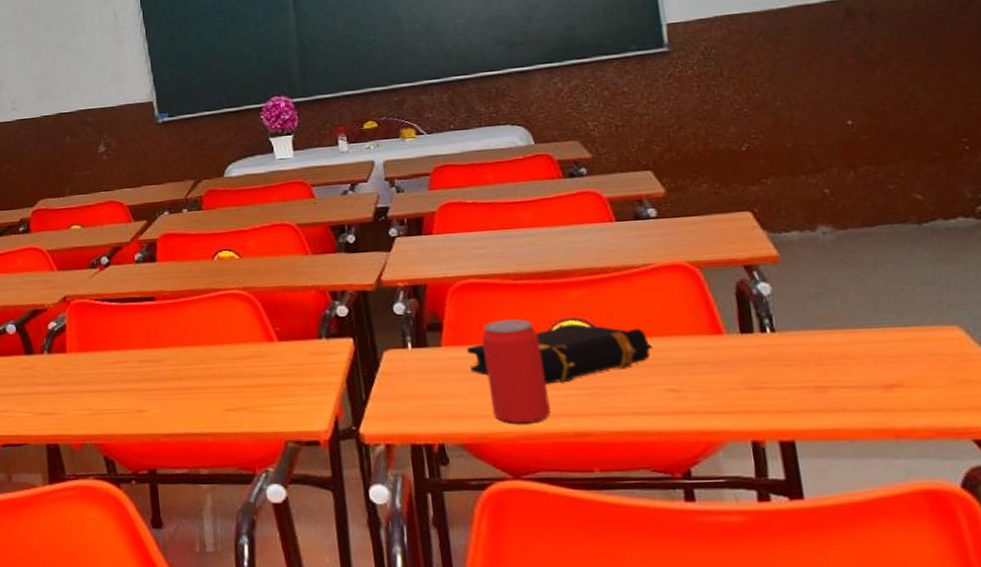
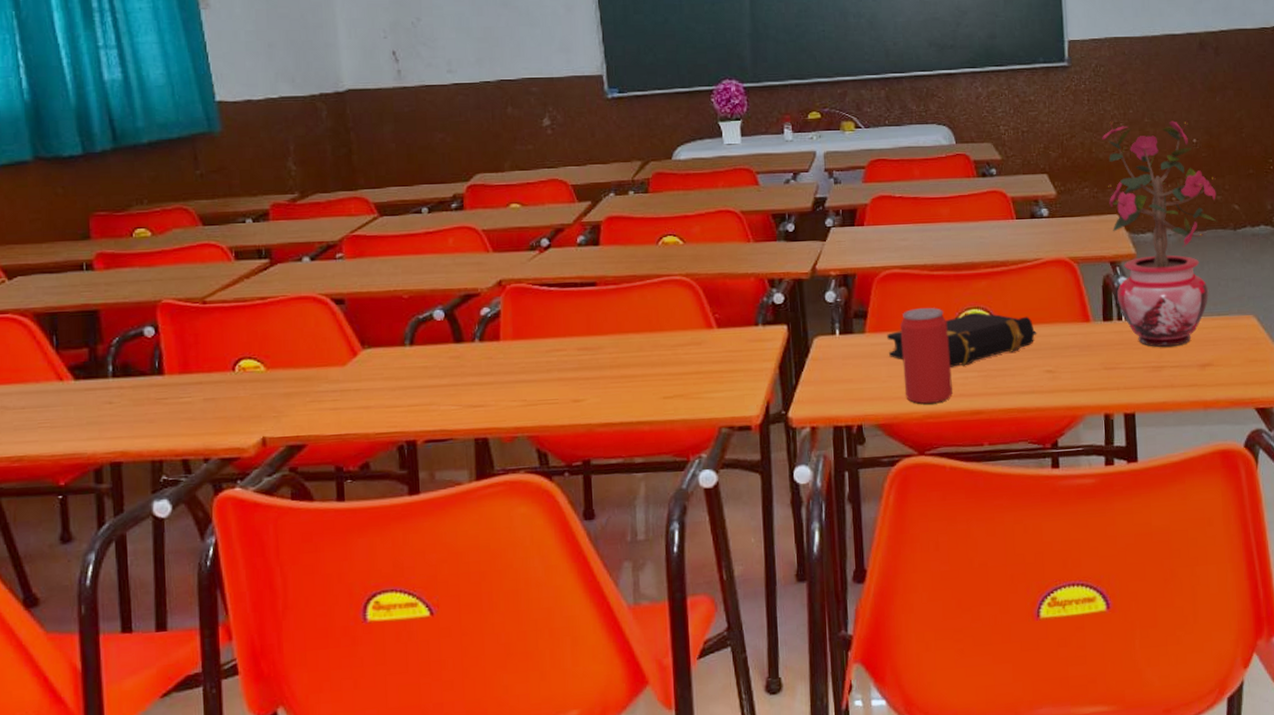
potted plant: none [720,100,893,364] -> present [1102,120,1218,347]

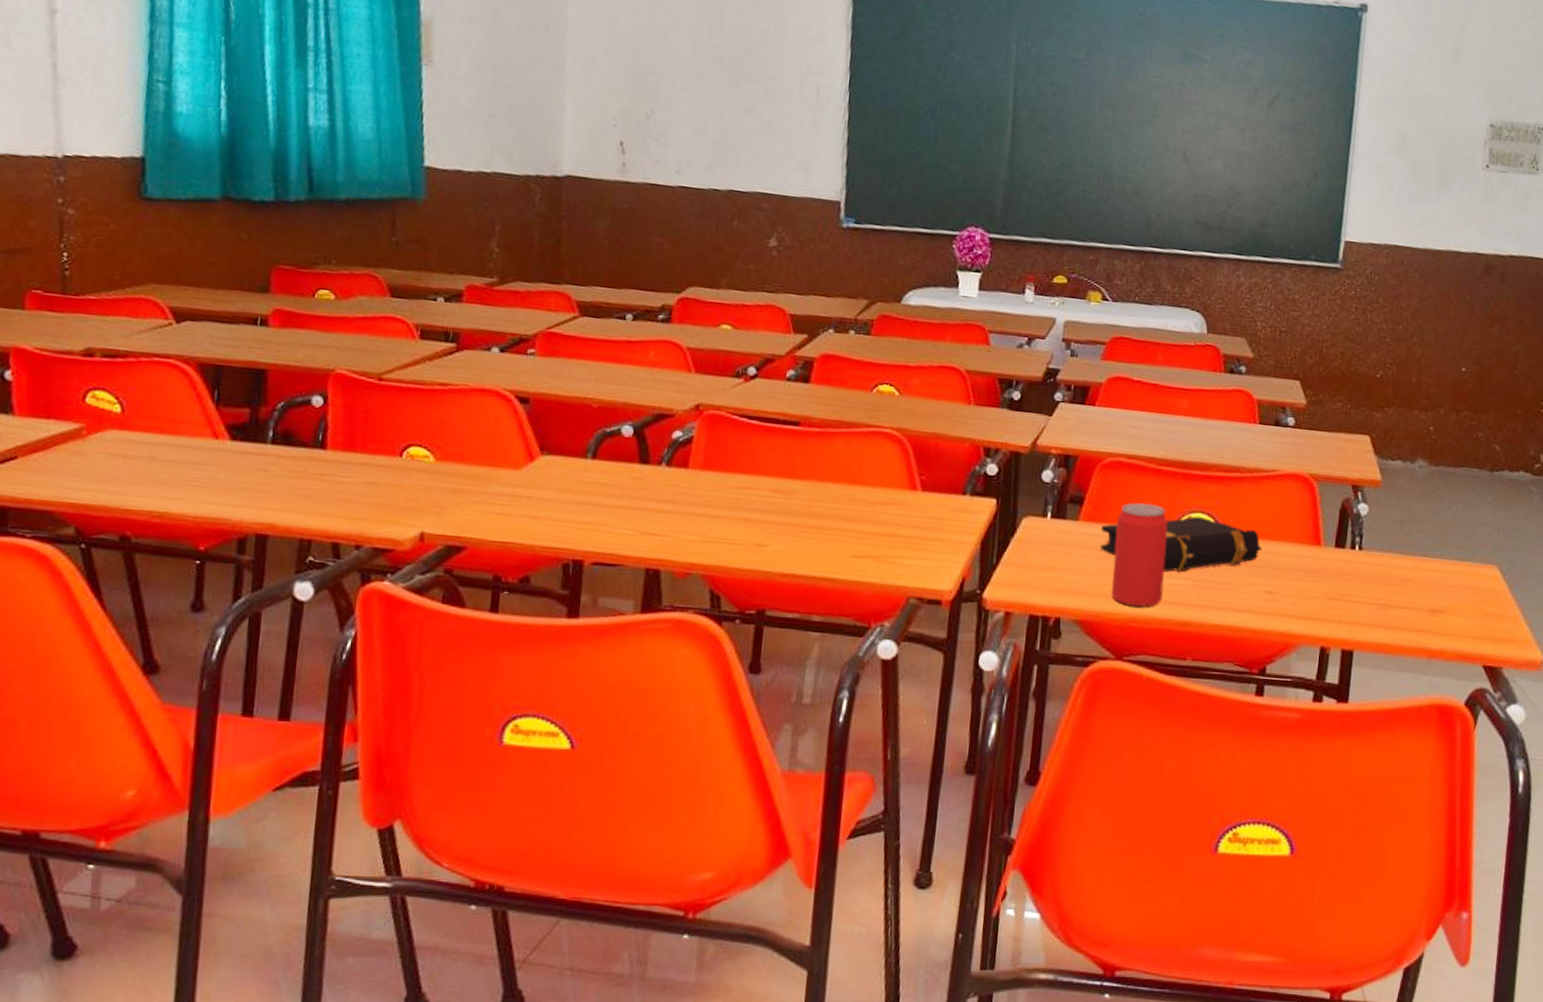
potted plant: present [1102,120,1218,347] -> none [1354,333,1480,586]

